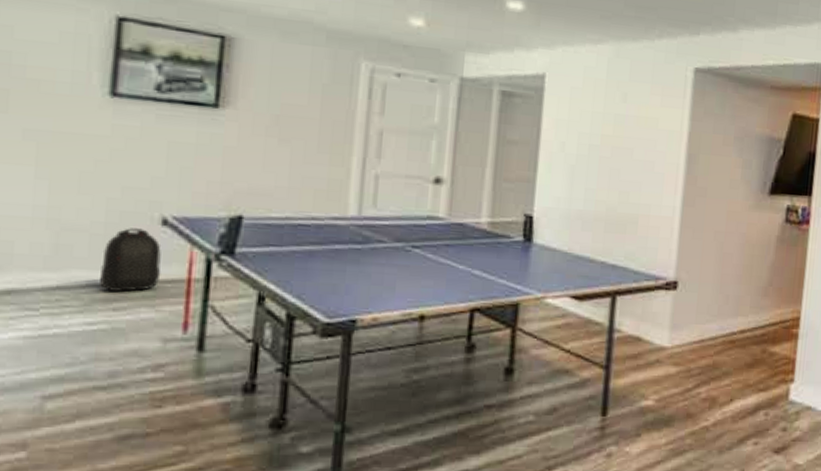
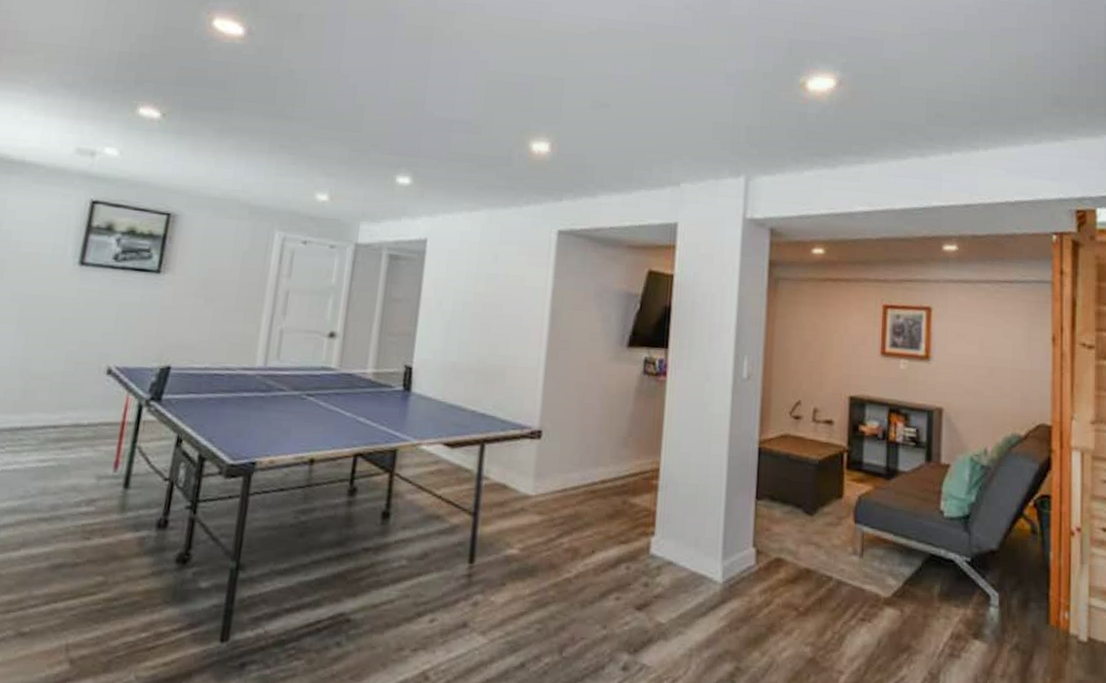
backpack: present [100,228,161,292] -> none [53,376,104,433]

